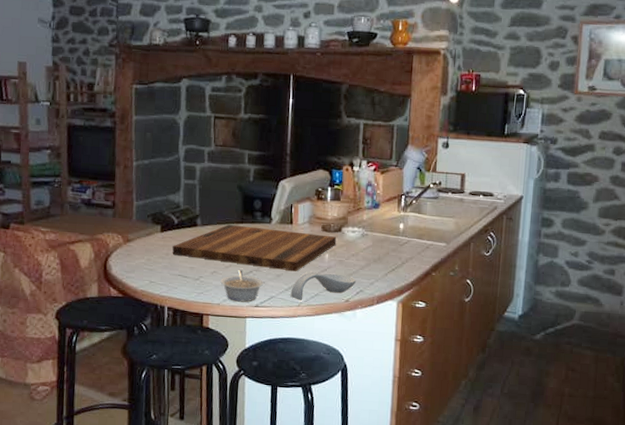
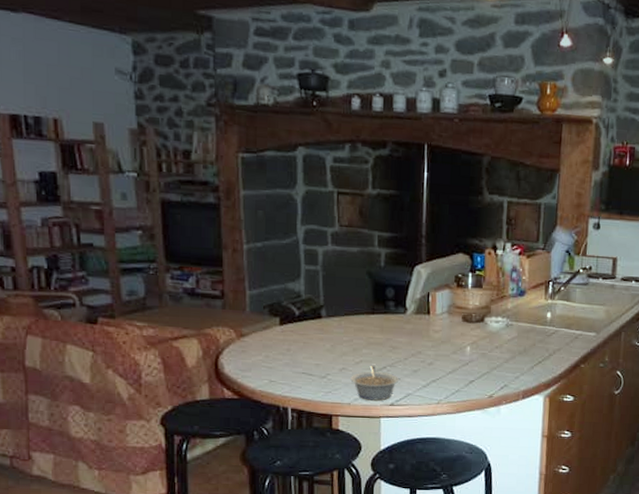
cutting board: present [172,225,337,272] -> none [294,316,479,367]
spoon rest: present [290,272,357,301] -> none [429,366,501,397]

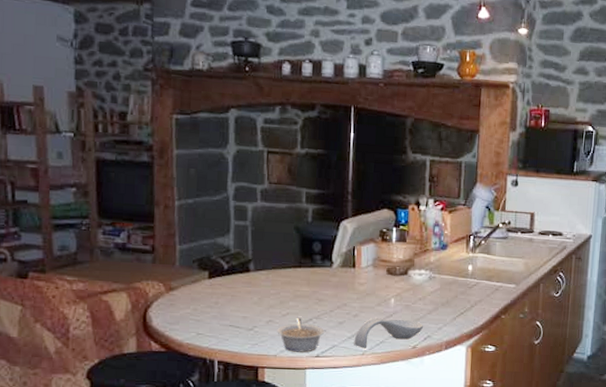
spoon rest: none [429,366,501,397] -> present [354,318,424,349]

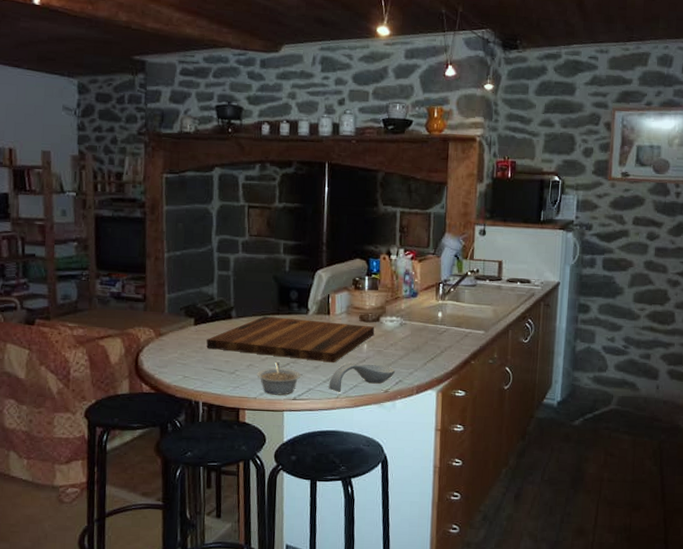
cutting board: none [222,269,403,318] -> present [206,316,375,363]

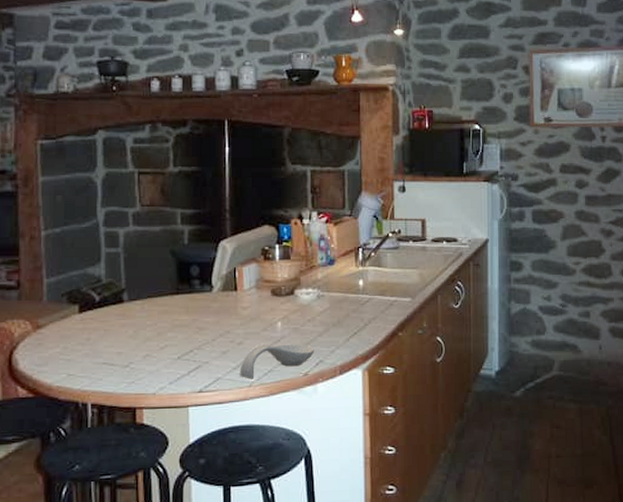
cutting board: present [206,316,375,363] -> none [94,297,289,346]
legume: present [257,361,301,395] -> none [155,349,207,388]

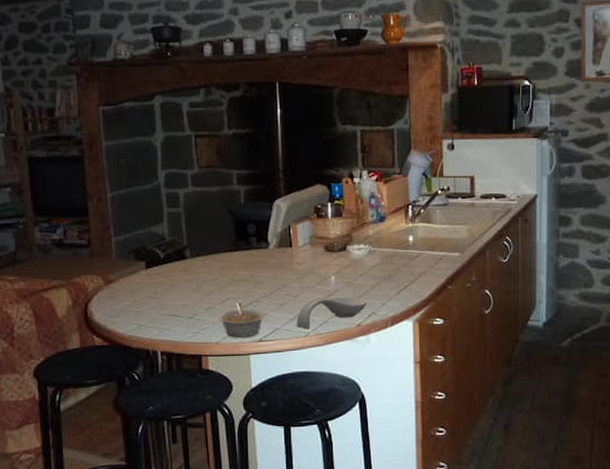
legume: none [155,349,207,388] -> present [218,302,266,338]

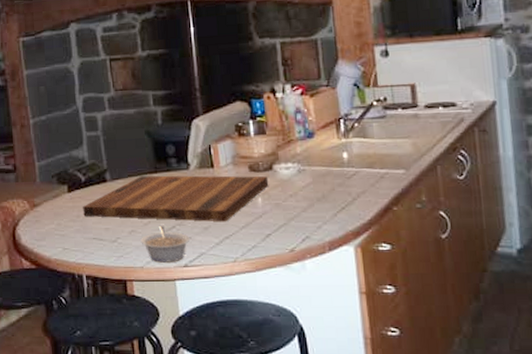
cutting board: none [160,253,342,299] -> present [83,175,269,222]
spoon rest: present [296,297,367,330] -> none [223,219,300,255]

